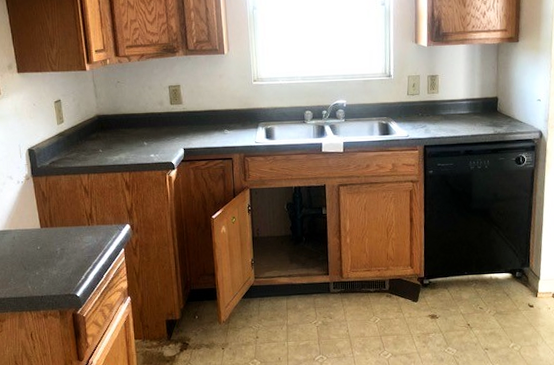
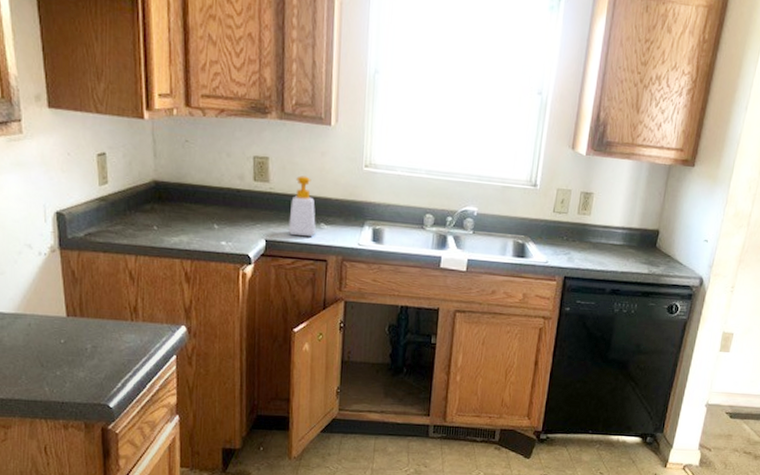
soap bottle: none [200,95,221,143] -> present [288,175,316,237]

